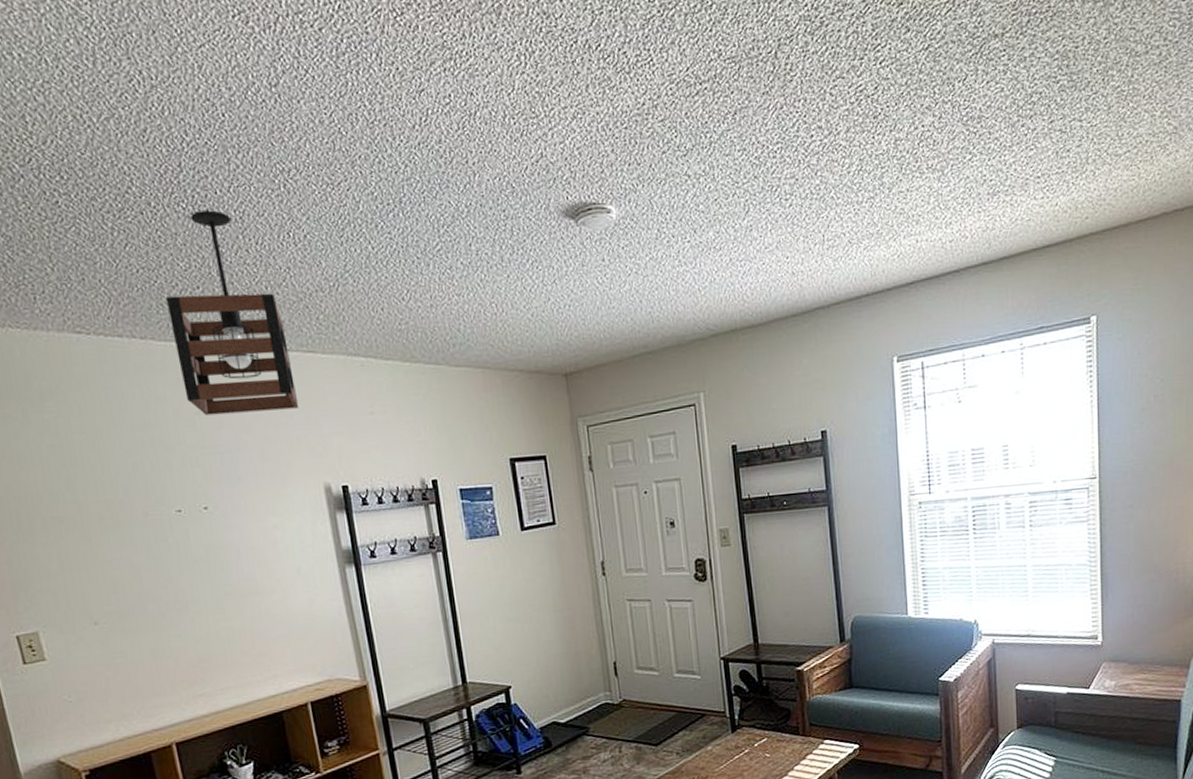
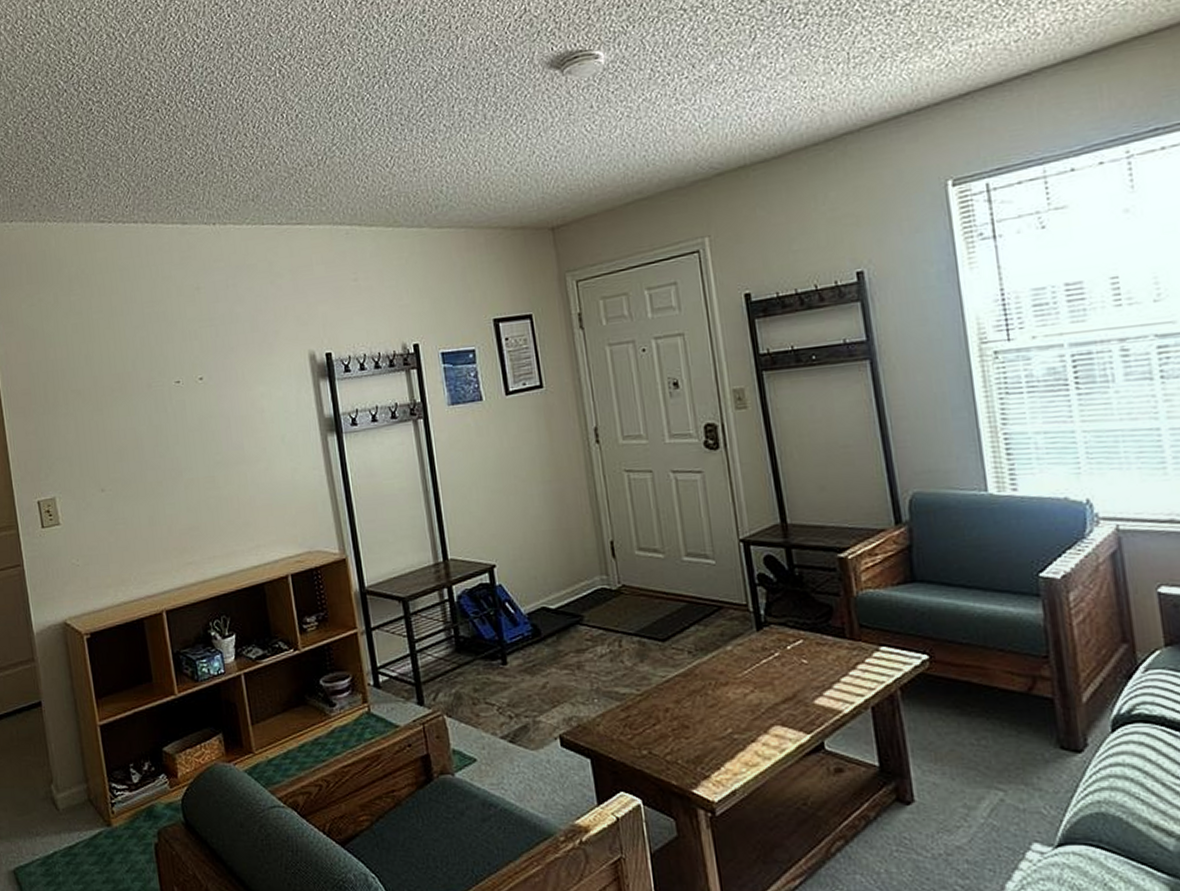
pendant light: present [165,210,300,416] -> none [174,101,288,291]

